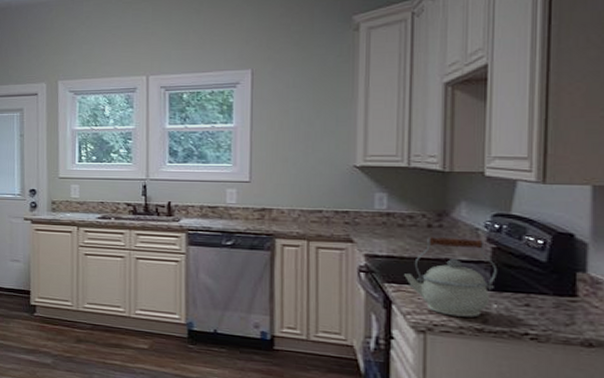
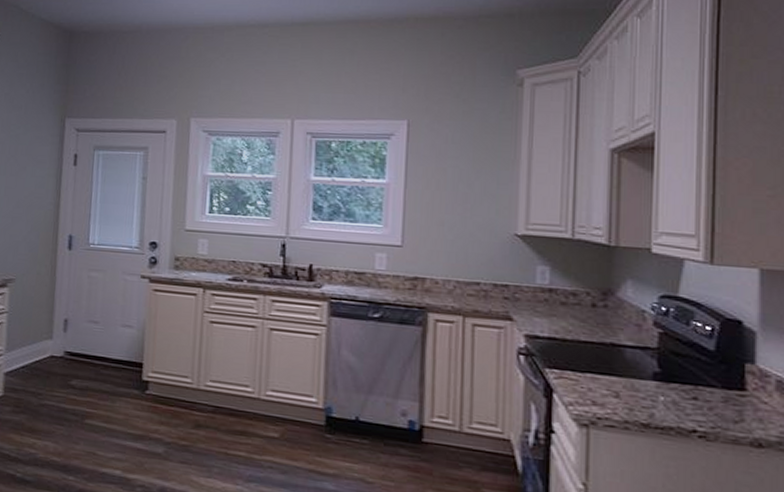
kettle: present [404,237,498,318] -> none [567,318,665,411]

